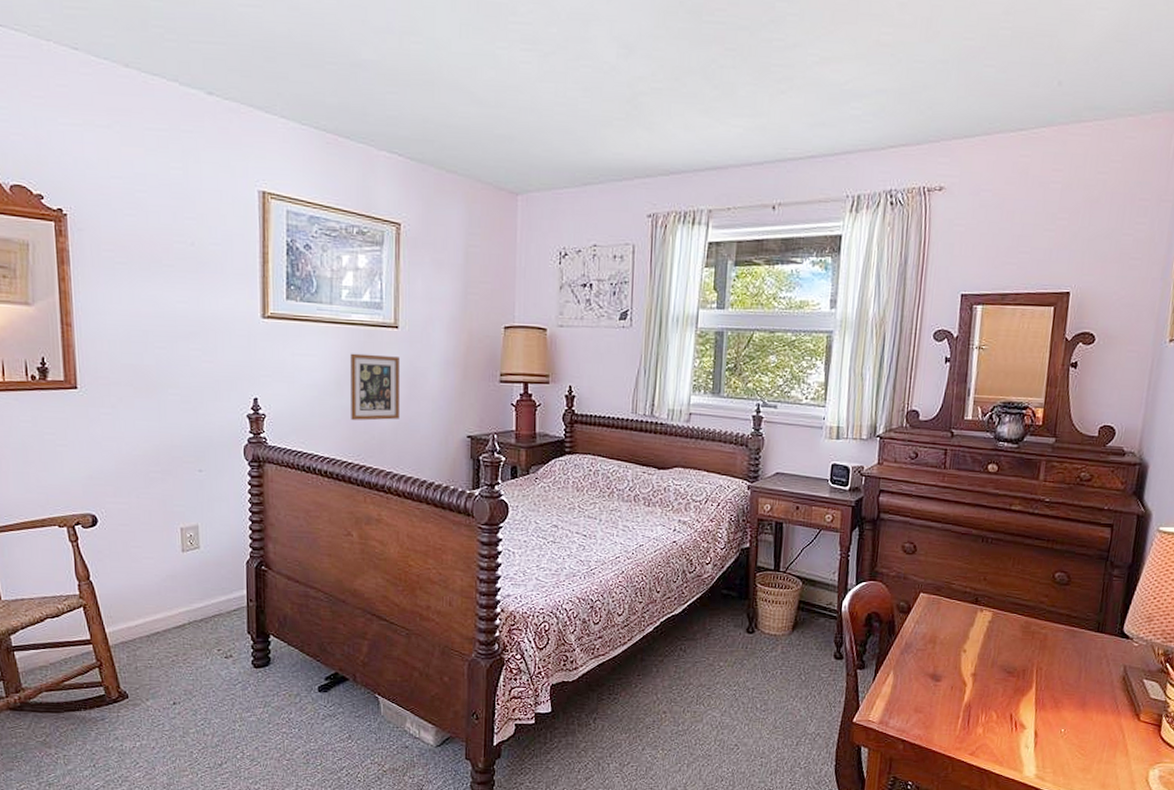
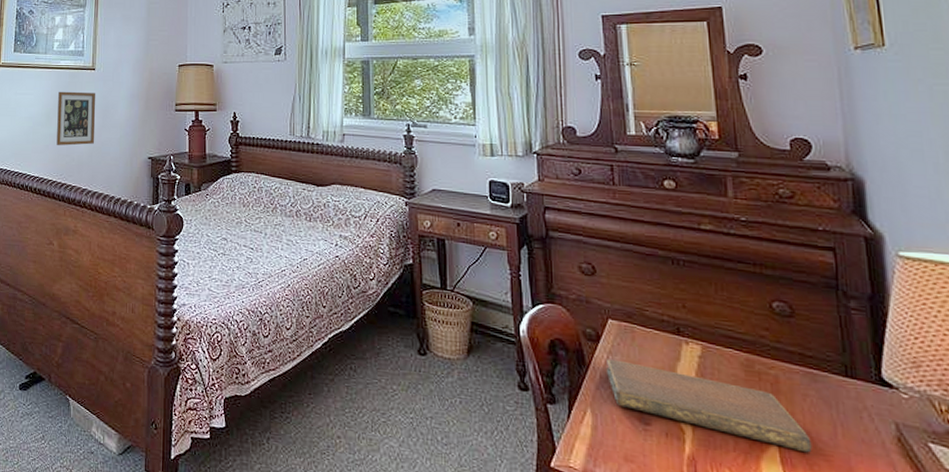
notebook: none [911,628,1061,694] -> present [605,359,812,453]

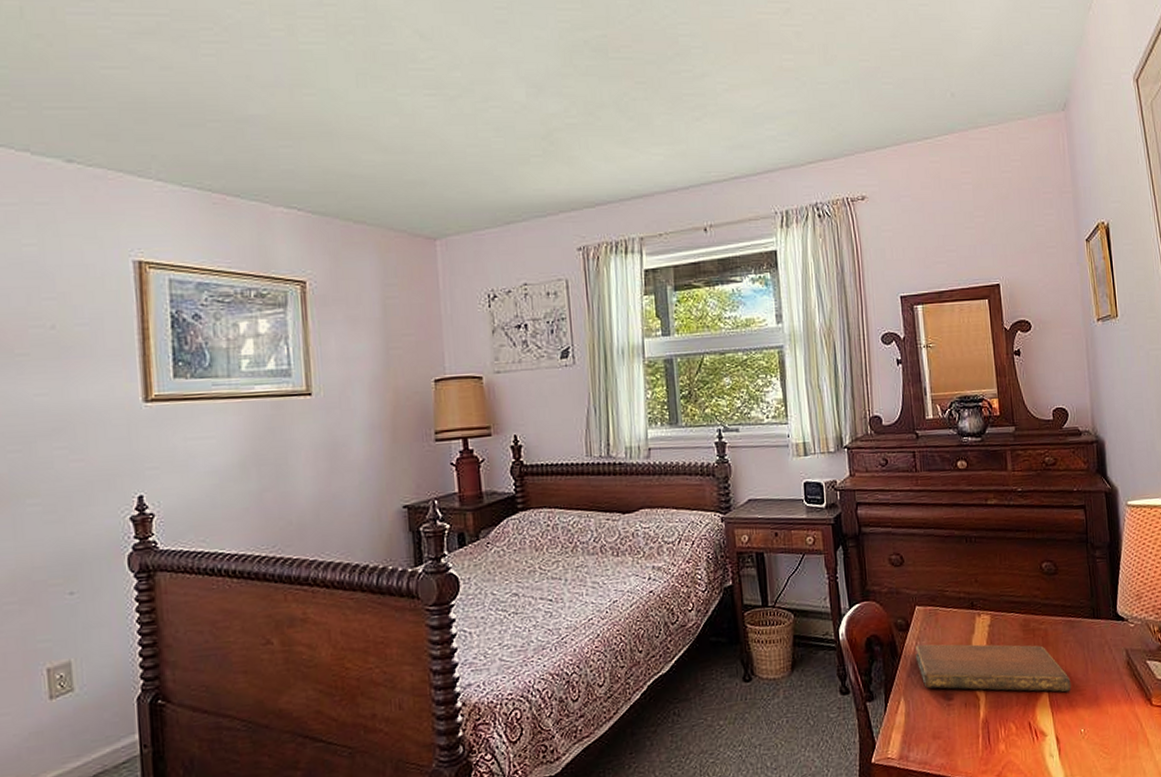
picture frame: present [56,91,95,146] -> none [256,427,322,506]

